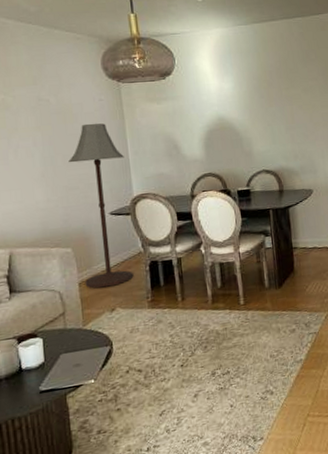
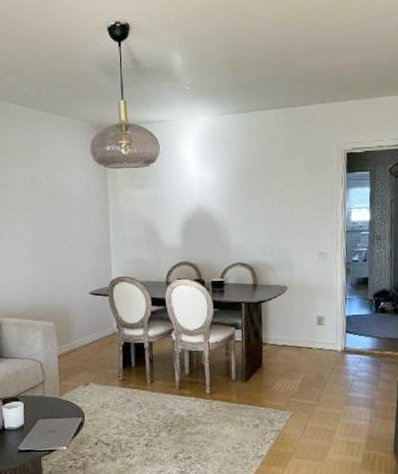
floor lamp: present [68,123,133,289] -> none [56,205,106,363]

